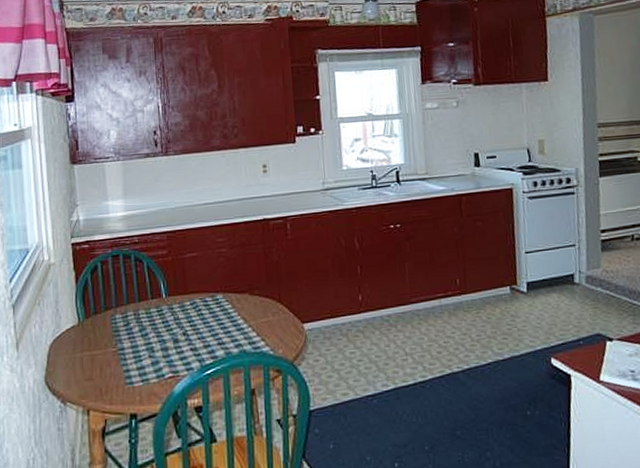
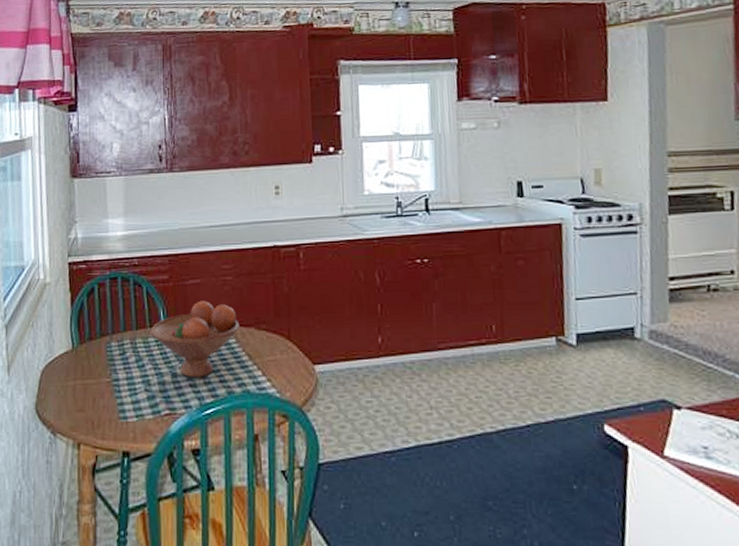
fruit bowl: none [152,272,235,343] -> present [151,300,240,378]

